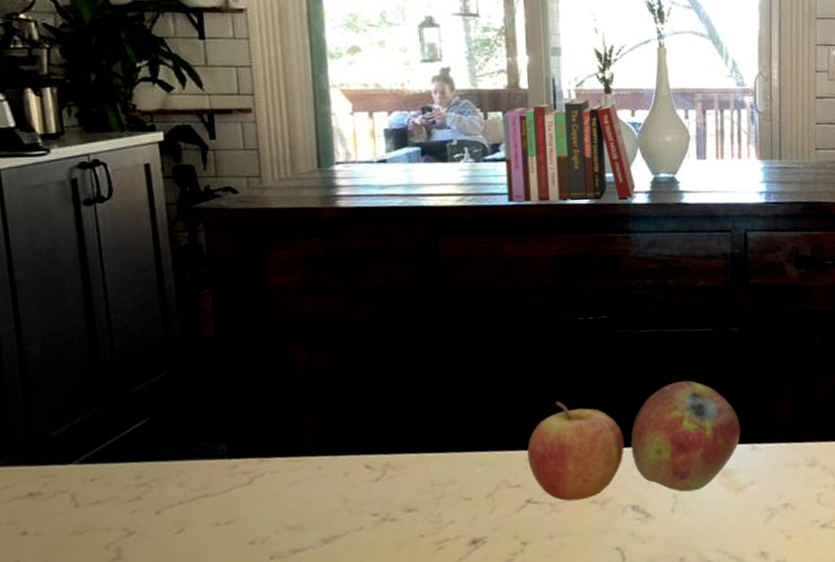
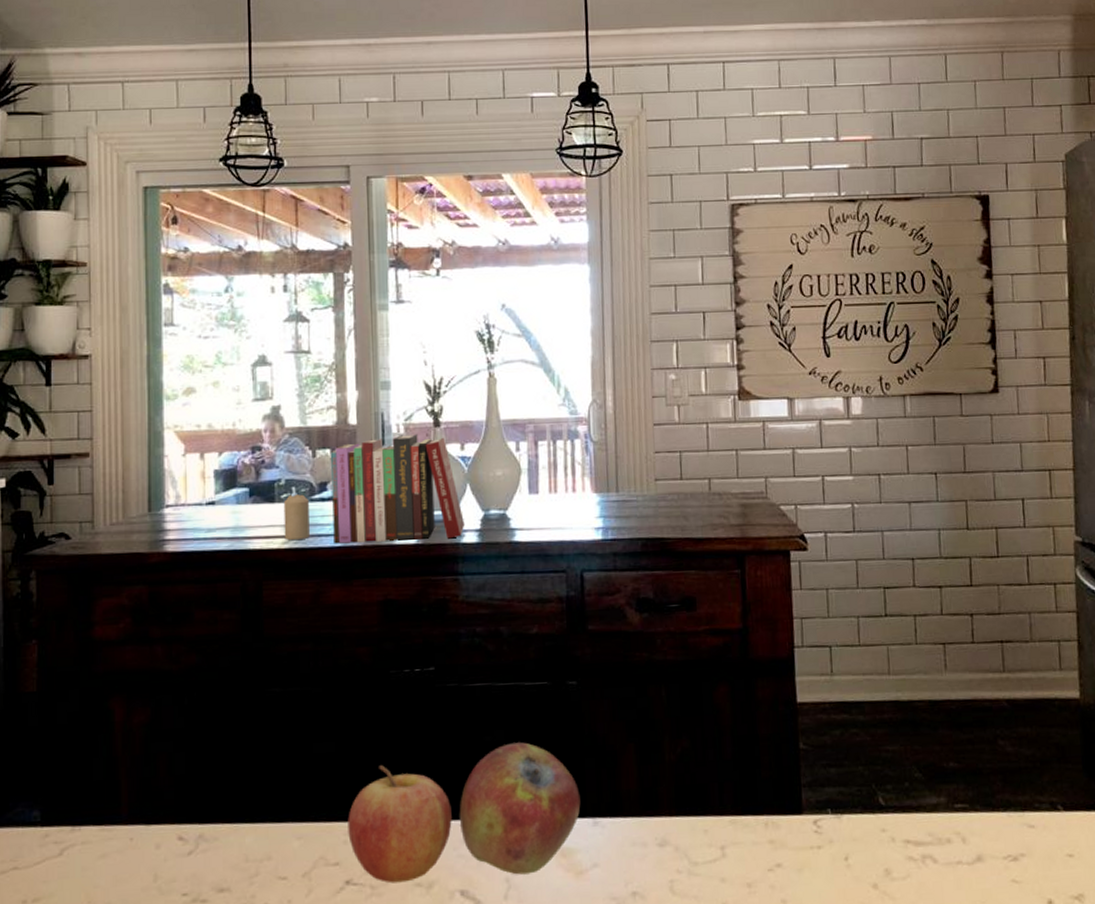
candle: none [456,154,484,199] -> present [283,494,310,541]

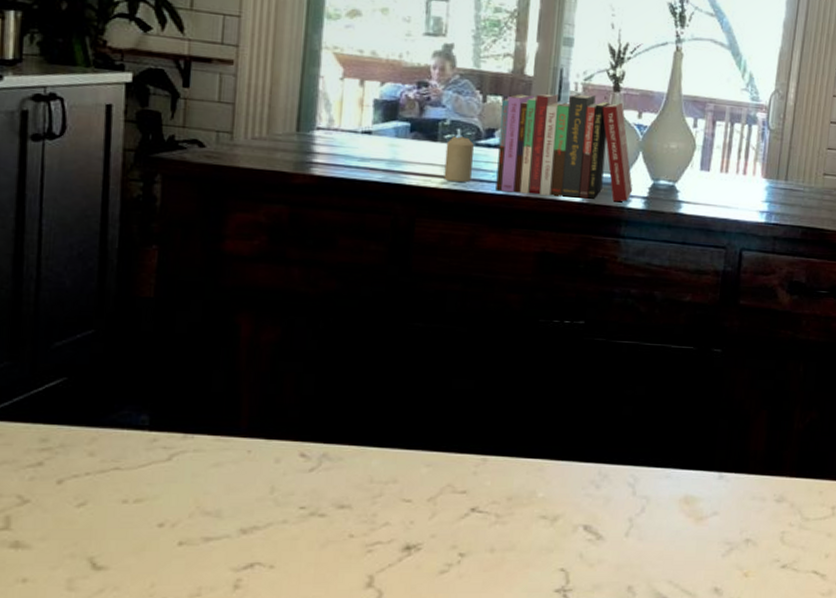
fruit: present [348,765,452,884] -> none [478,406,585,514]
fruit: present [459,742,581,875] -> none [591,398,710,516]

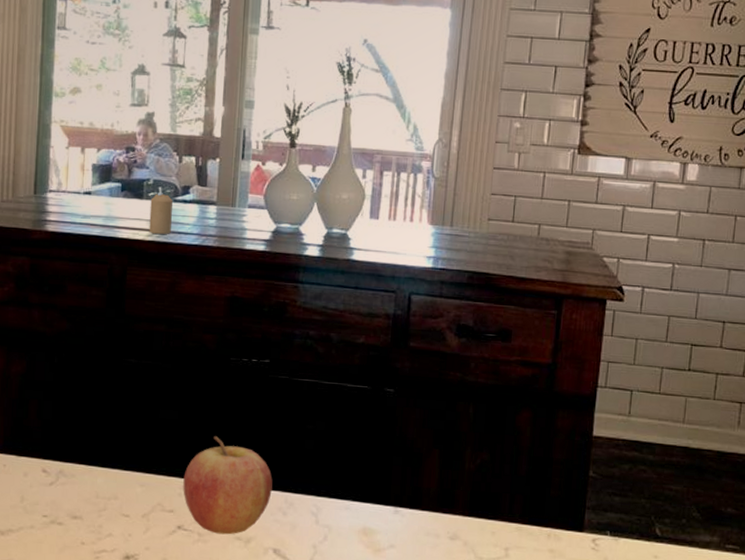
fruit: none [478,406,585,514] -> present [183,436,273,535]
books: present [495,93,633,202] -> none [191,151,310,250]

